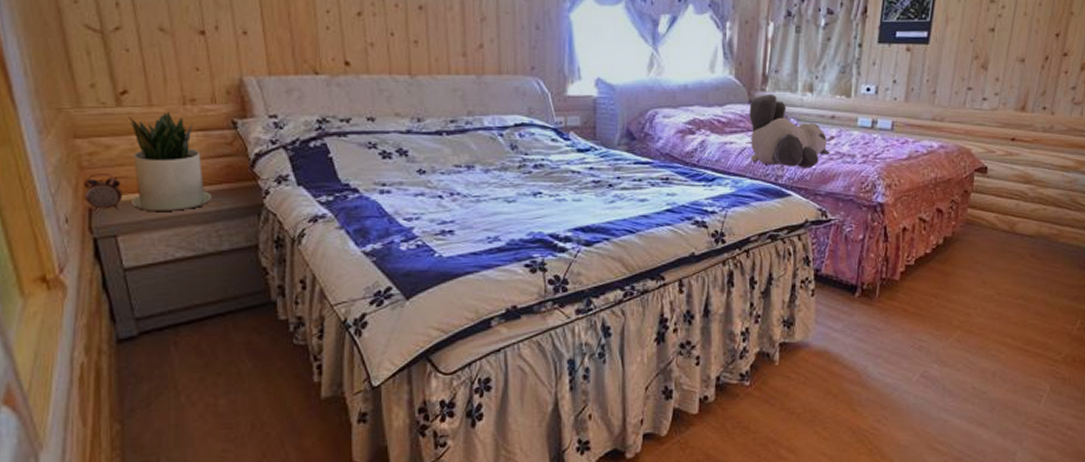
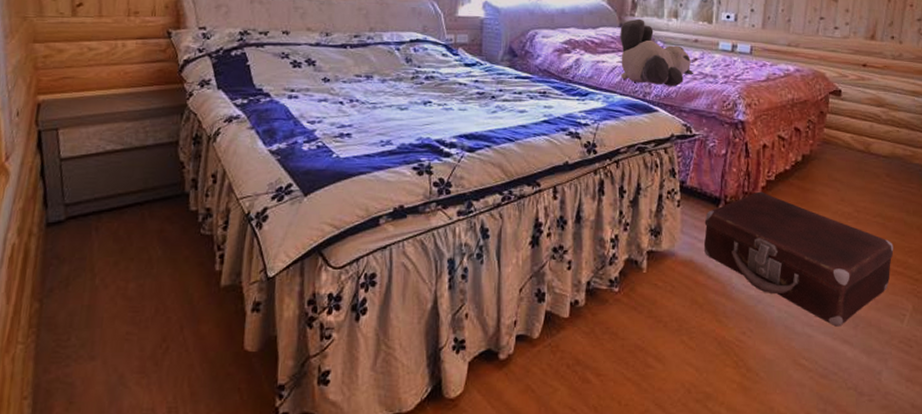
alarm clock: present [83,174,123,211] -> none [35,74,69,106]
planter: present [129,111,212,212] -> none [74,21,144,110]
suitcase: none [838,277,1034,410] -> present [703,191,894,327]

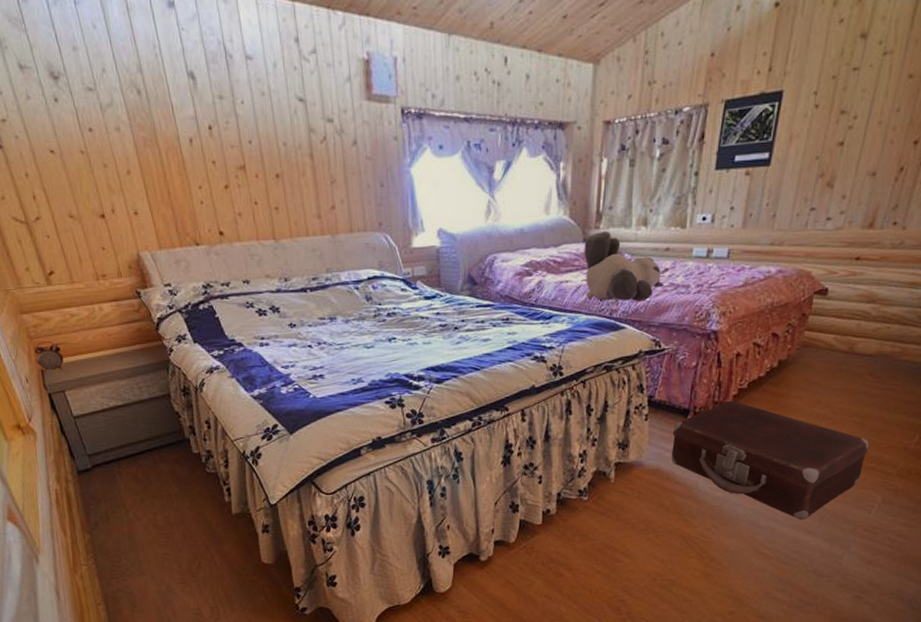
alarm clock: none [35,74,69,106] -> present [34,341,64,372]

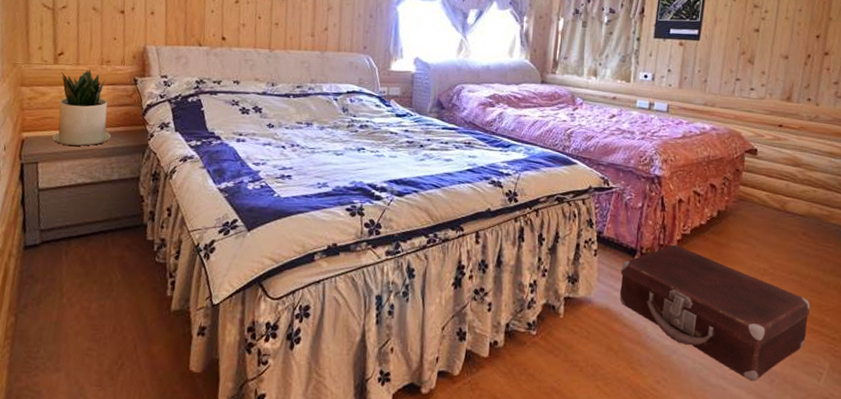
alarm clock: present [34,341,64,372] -> none [20,113,48,142]
planter: none [58,286,130,371] -> present [52,69,111,147]
teddy bear: present [584,230,665,302] -> none [541,76,612,142]

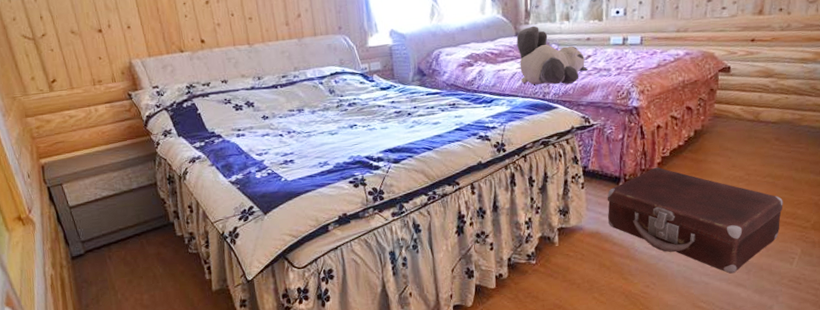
planter: present [52,69,111,147] -> none [59,91,122,165]
teddy bear: none [541,76,612,142] -> present [516,25,589,85]

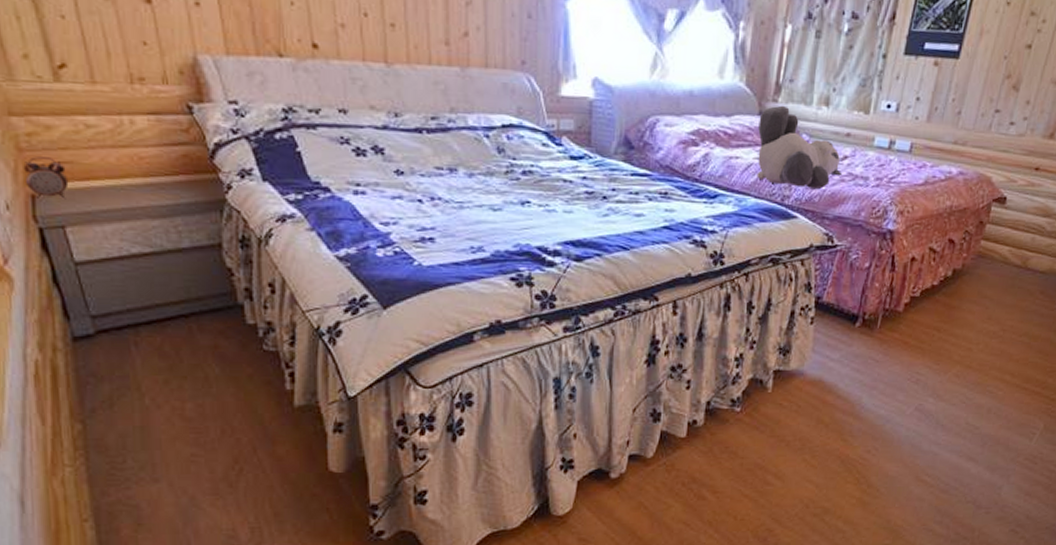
alarm clock: none [36,140,63,168] -> present [23,156,69,198]
suitcase: present [607,167,783,274] -> none [835,308,1035,445]

